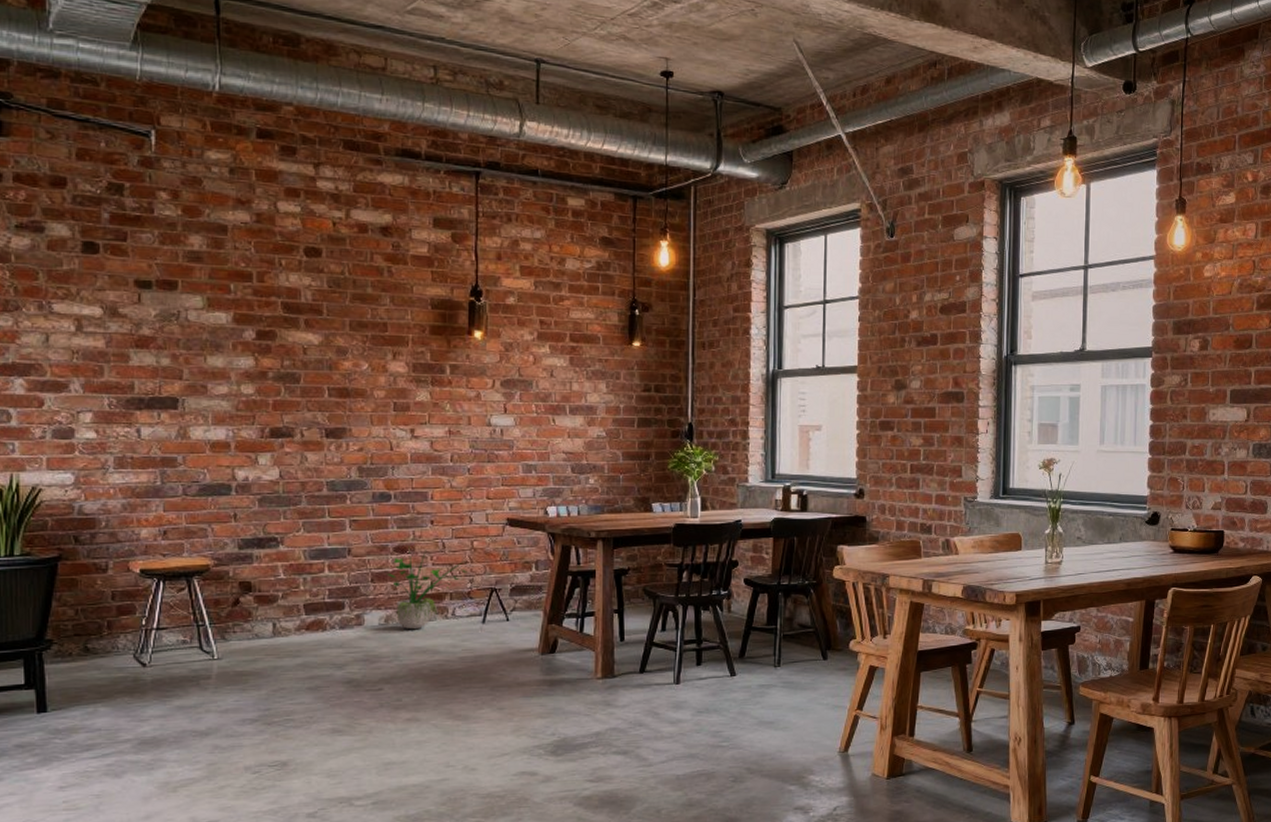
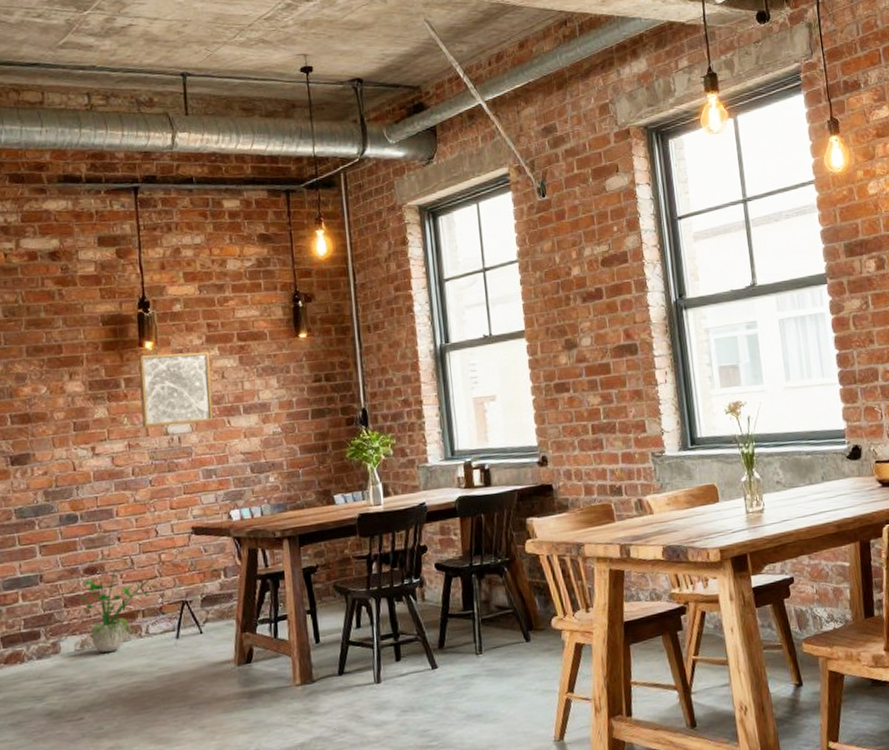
wall art: none [465,343,540,418] -> present [139,351,214,428]

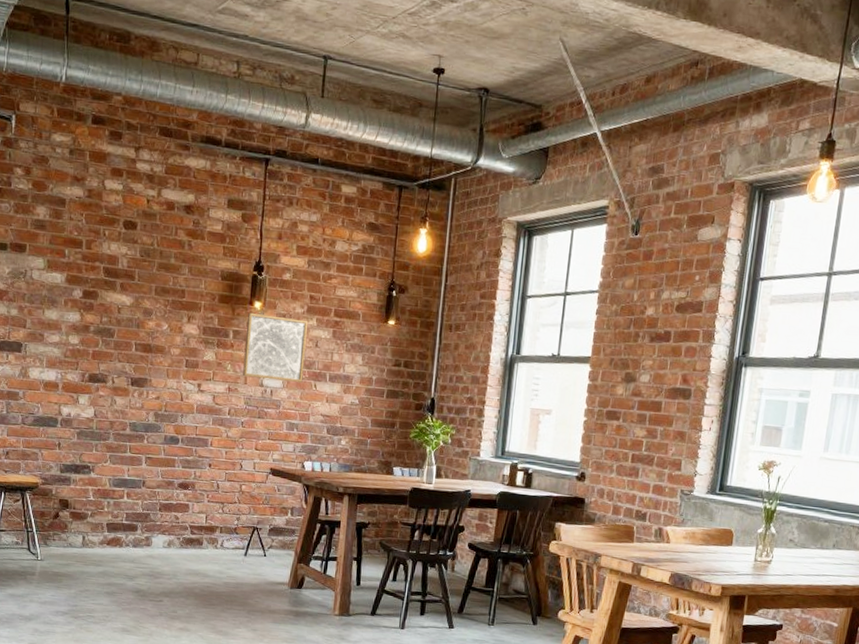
potted plant: present [78,564,158,653] -> none [171,482,236,555]

